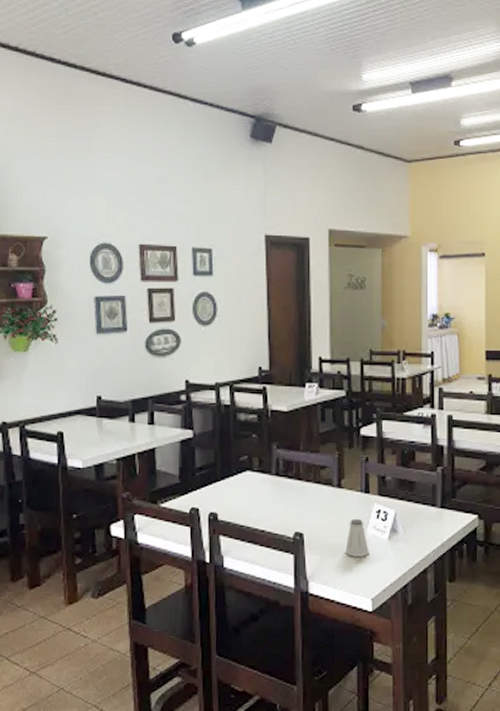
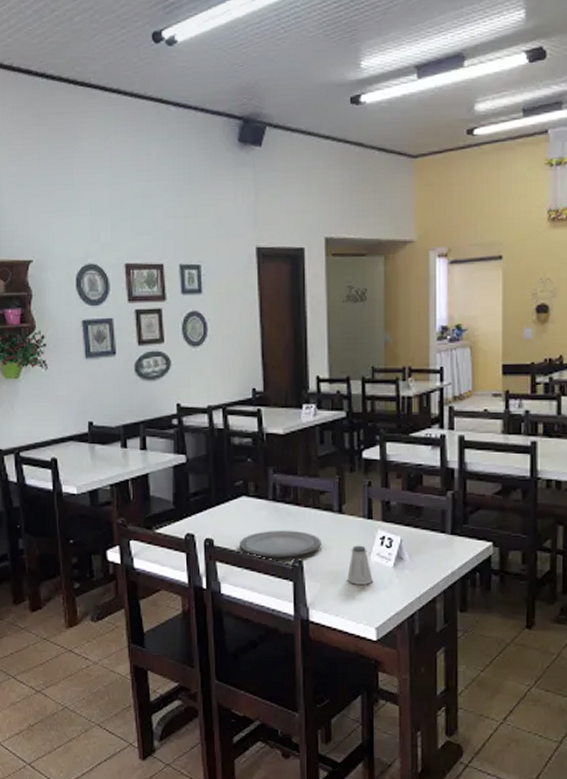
plate: none [243,504,321,531] -> present [240,530,321,557]

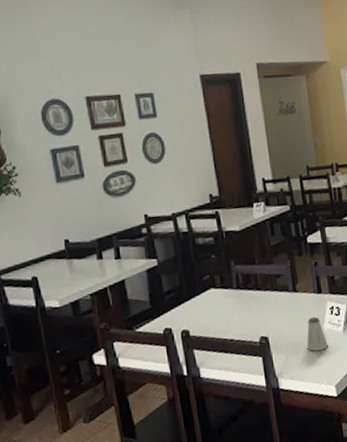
plate: present [240,530,321,557] -> none [212,312,282,339]

